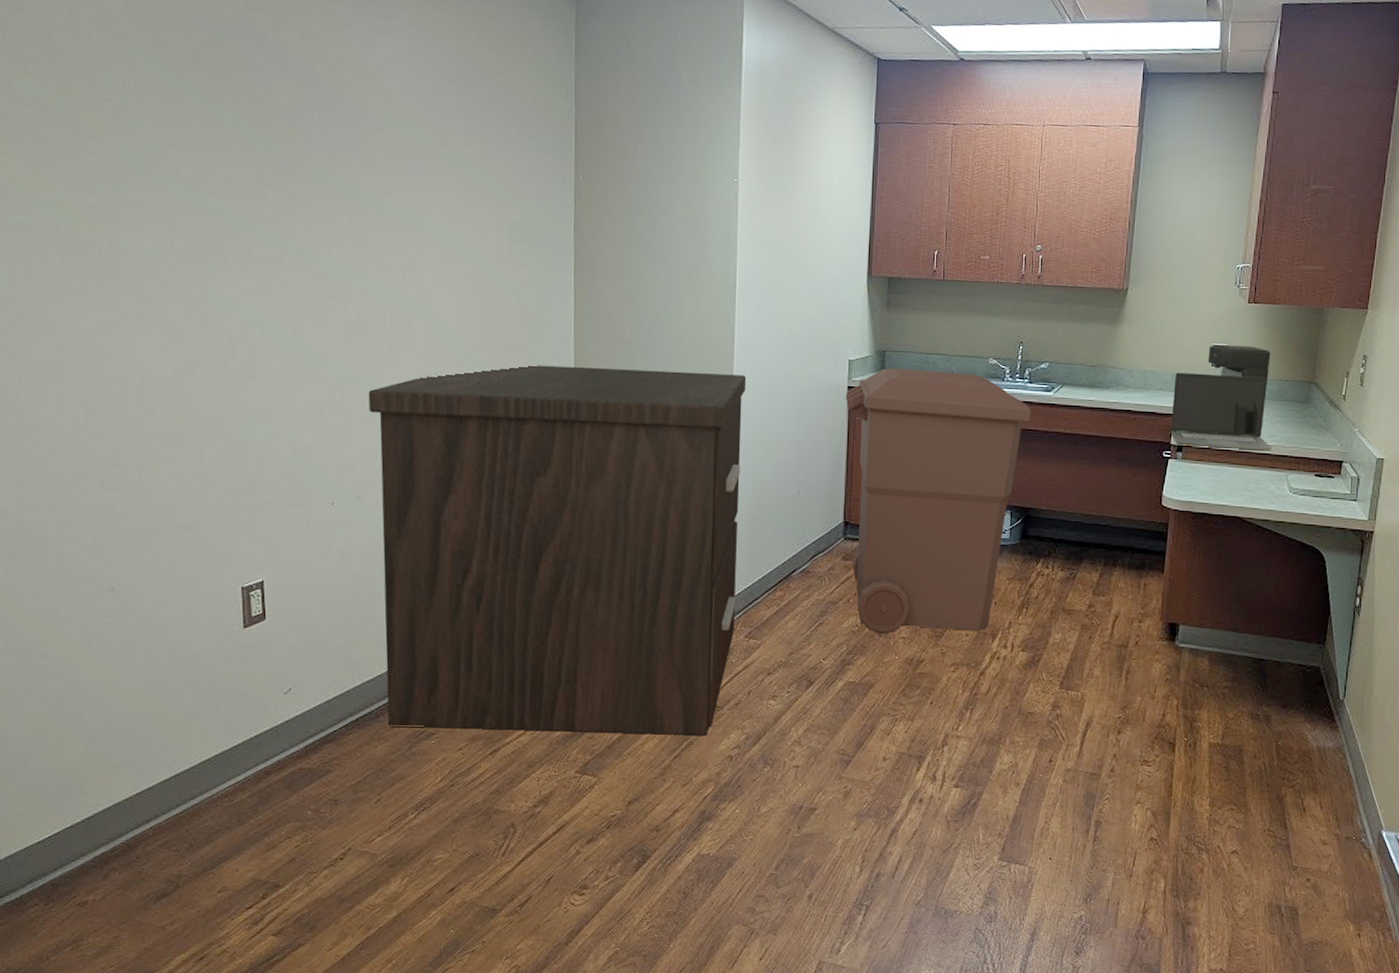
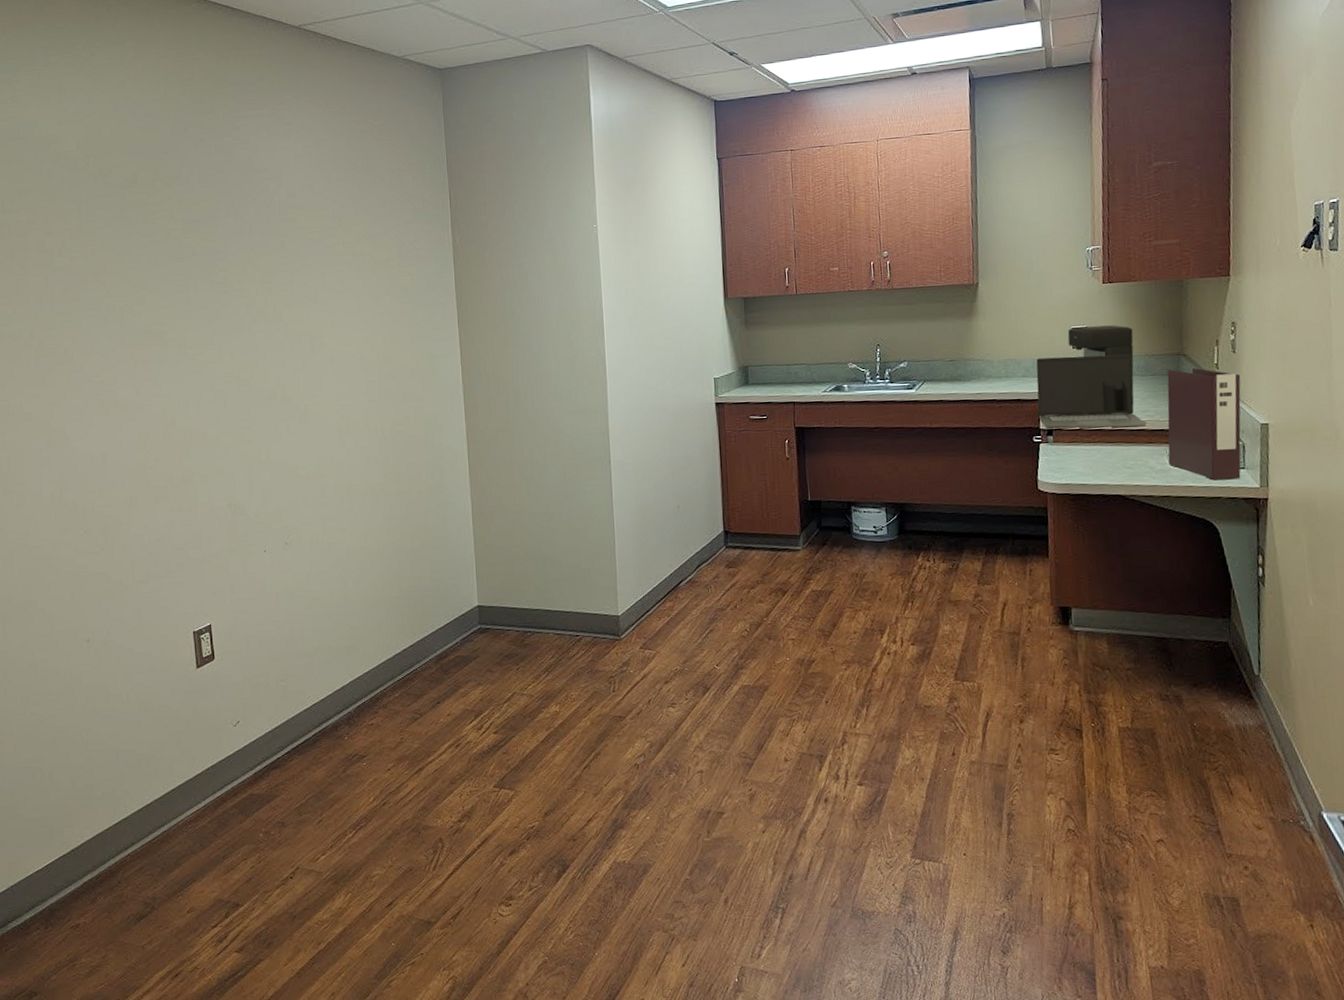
nightstand: present [368,365,747,736] -> none [289,402,630,751]
recycling bin: present [845,367,1032,634] -> none [714,379,896,637]
binder: none [1287,397,1365,511] -> present [1167,368,1241,481]

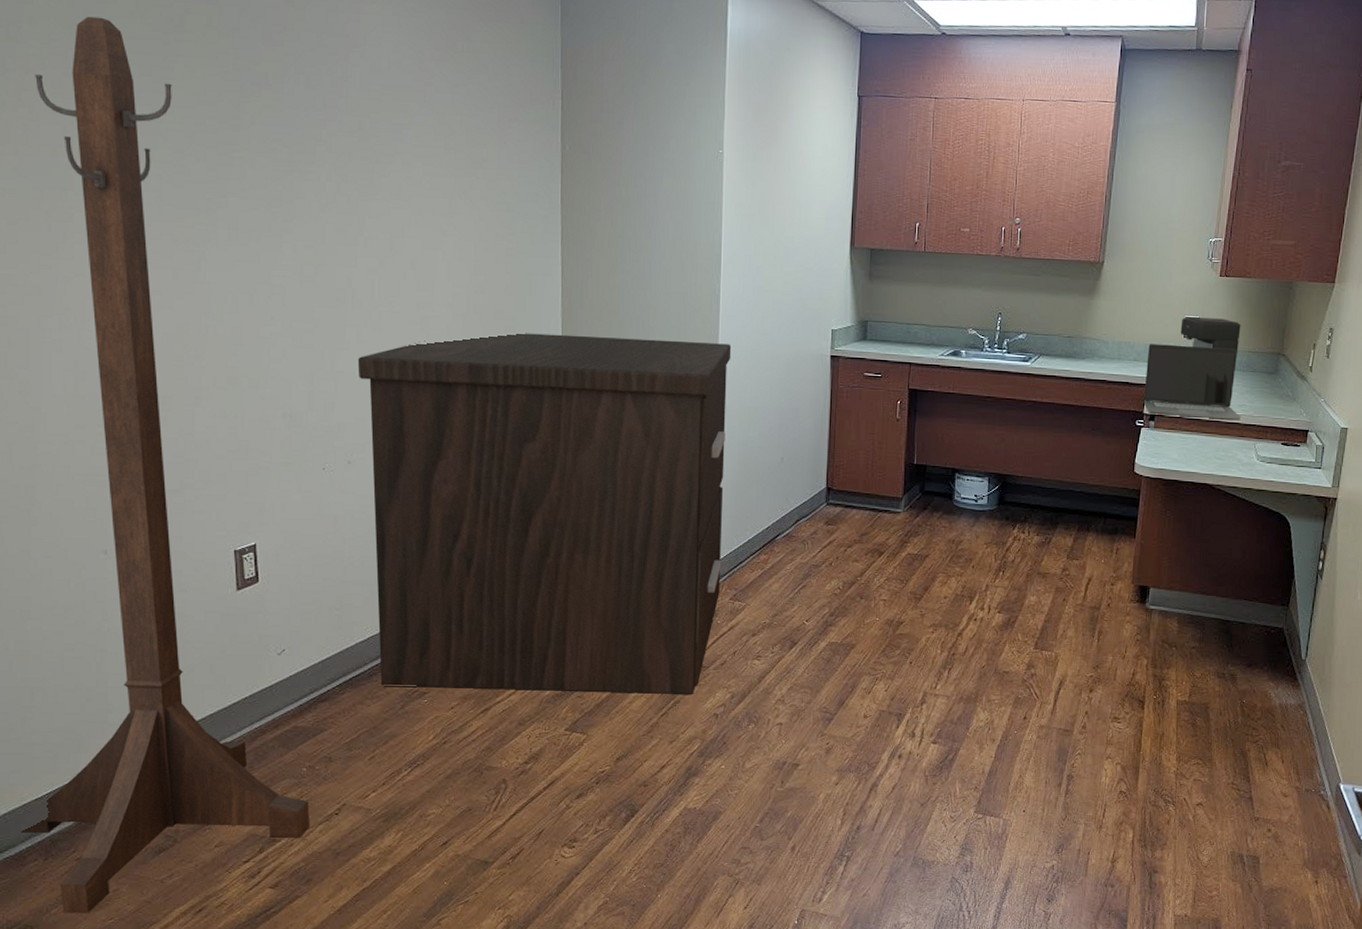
coat rack: none [24,183,268,979] -> present [21,16,309,913]
nightstand: none [289,402,630,751] -> present [357,333,732,694]
binder: present [1167,368,1241,481] -> none [1255,368,1330,478]

